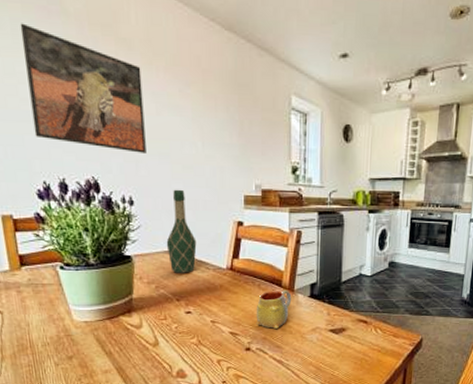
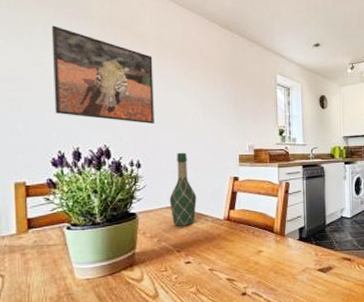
mug: present [256,290,292,329] -> none [251,235,283,272]

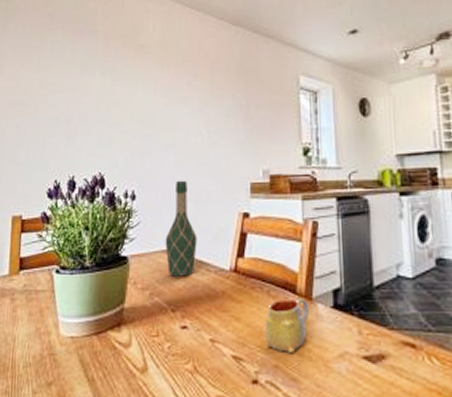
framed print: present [51,25,154,124] -> none [54,44,154,146]
mug: none [251,235,283,272] -> present [264,297,310,353]

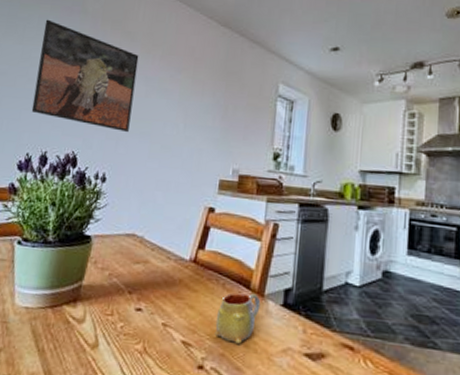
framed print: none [54,44,154,146] -> present [31,19,139,132]
wine bottle: present [165,180,197,277] -> none [129,168,162,262]

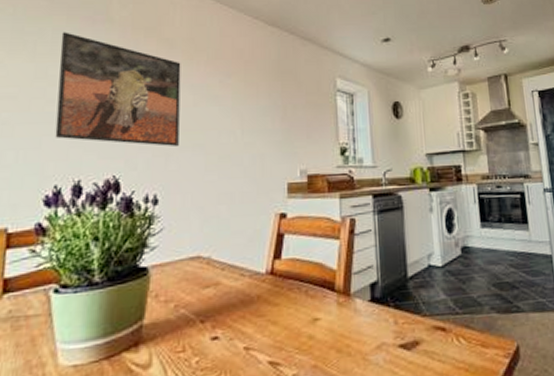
mug: present [214,292,261,344] -> none [303,294,348,351]

